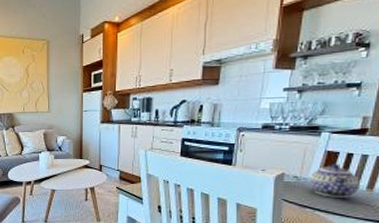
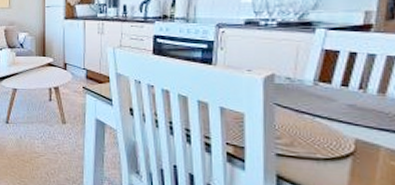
teapot: present [308,164,360,198] -> none [304,64,368,103]

